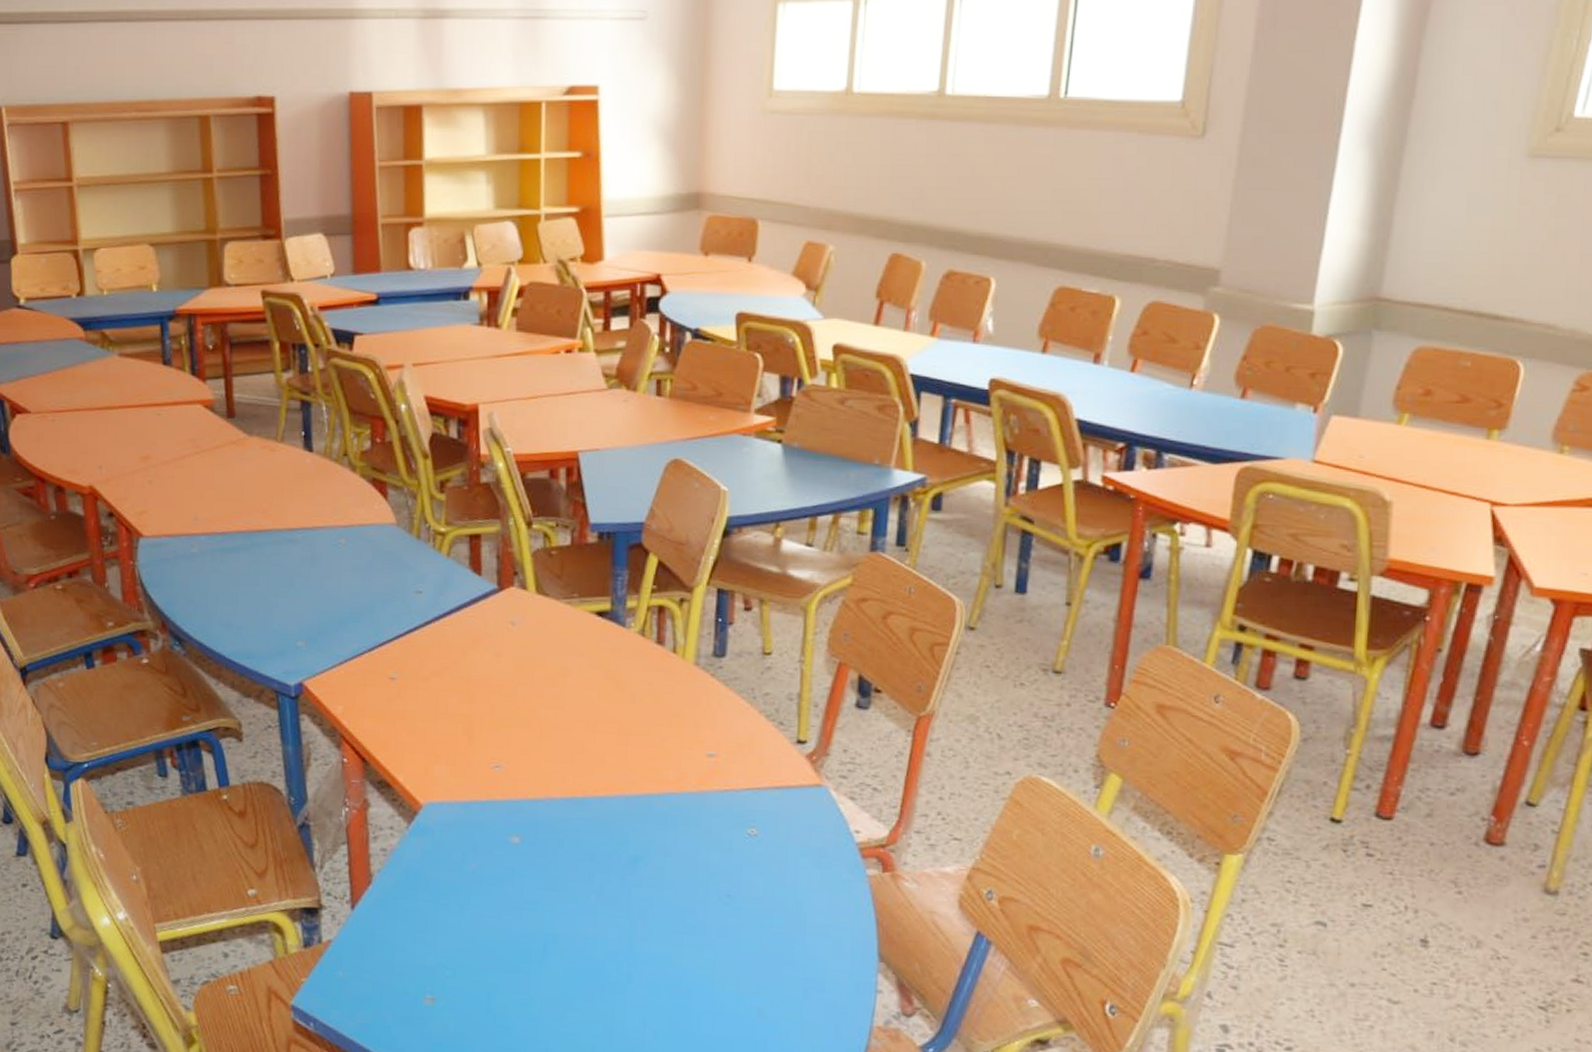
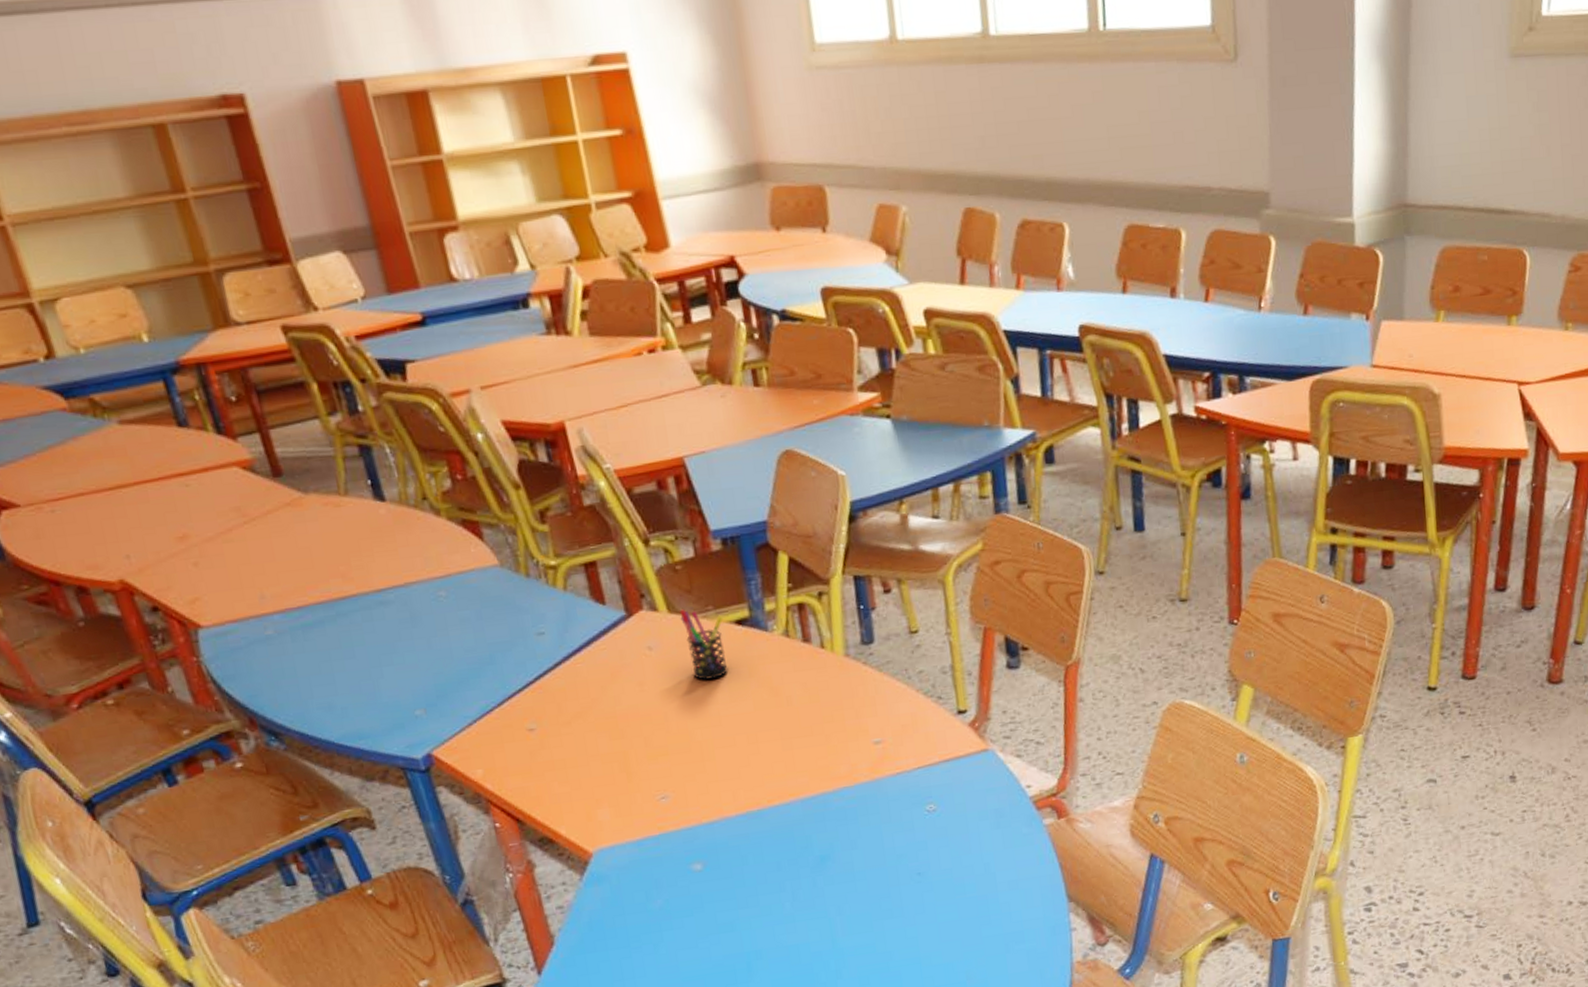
pen holder: none [546,592,586,663] -> present [679,609,728,680]

